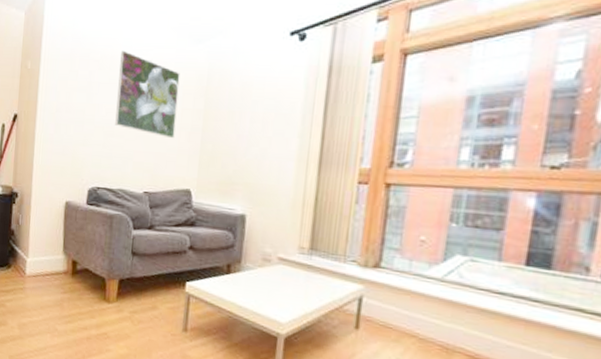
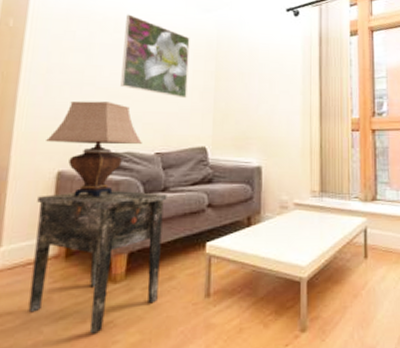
side table: none [47,220,153,340] -> present [28,189,167,334]
table lamp: none [57,138,133,227] -> present [46,100,142,197]

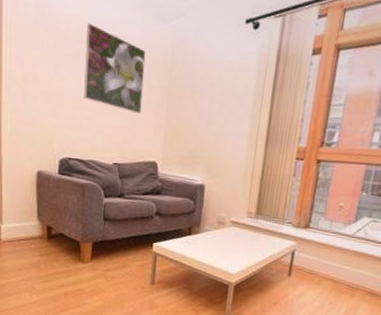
side table: present [28,189,167,334] -> none [24,189,123,296]
table lamp: present [46,100,142,197] -> none [27,109,102,196]

